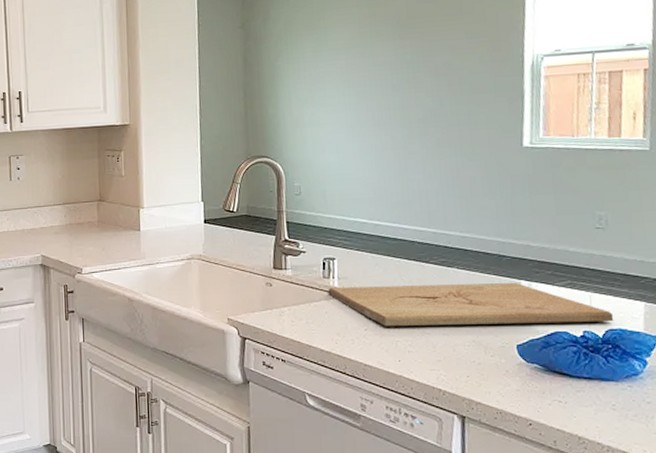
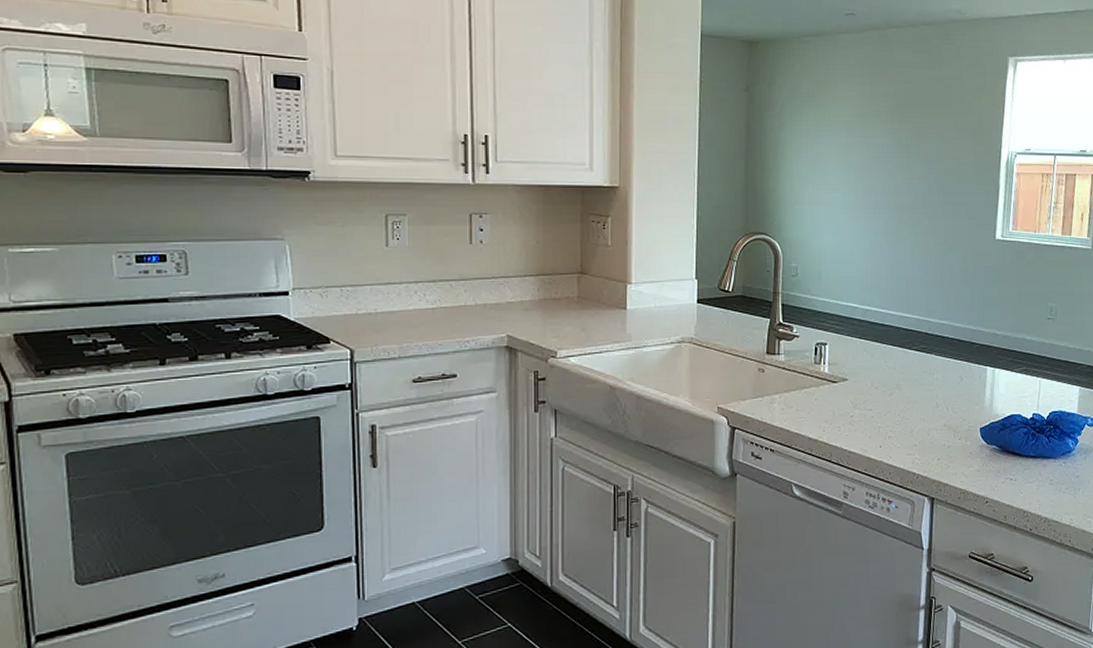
cutting board: present [328,283,614,327] -> none [818,369,1056,413]

